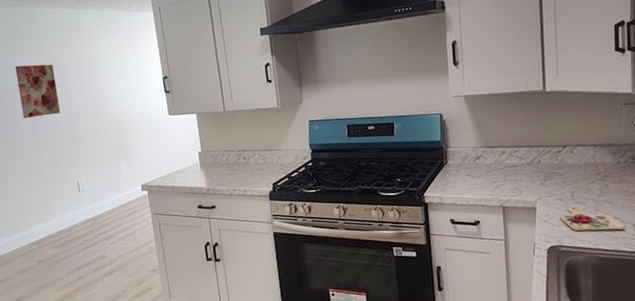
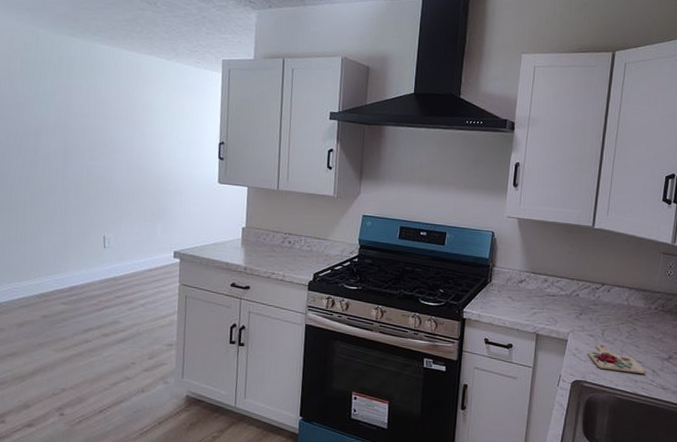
wall art: present [15,64,61,118] -> none [56,99,102,160]

